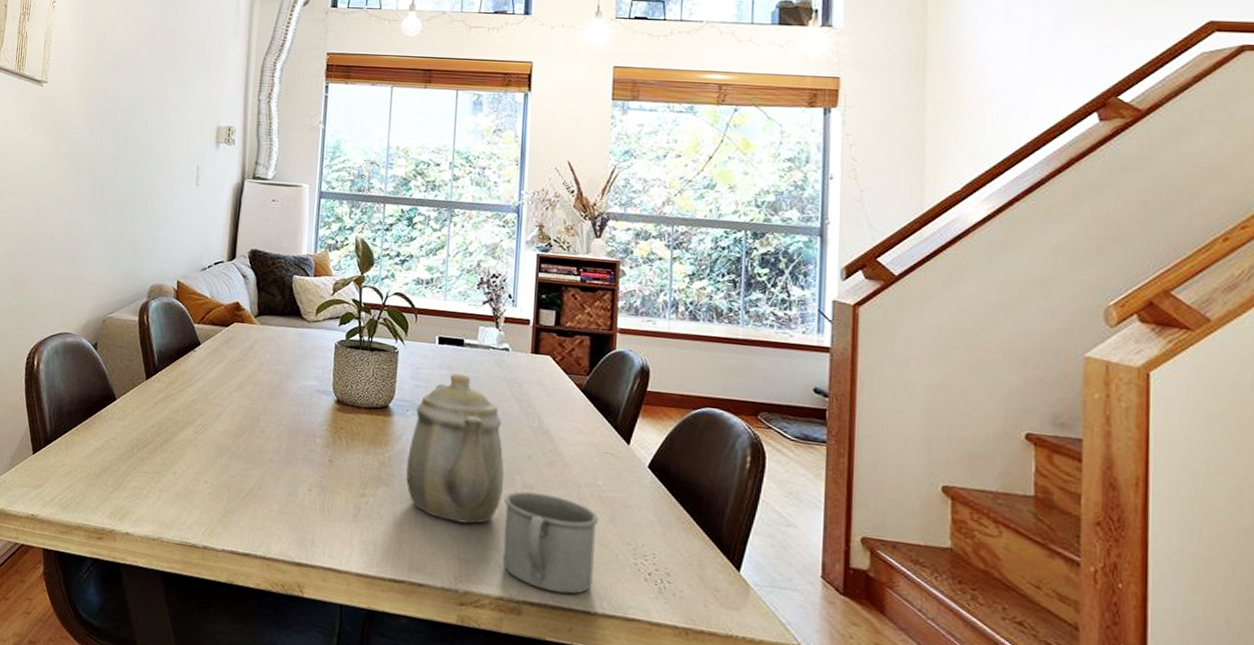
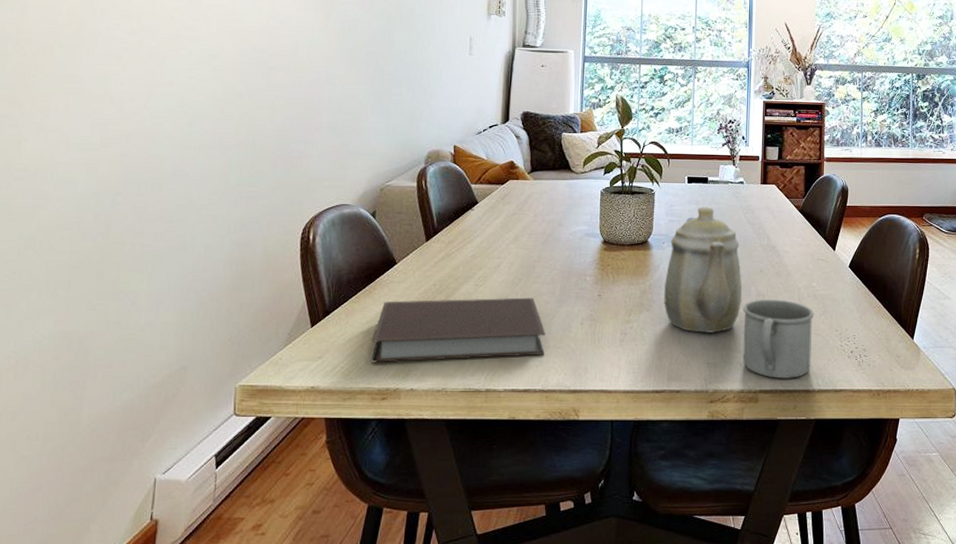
notebook: none [88,437,269,519] -> present [370,297,545,363]

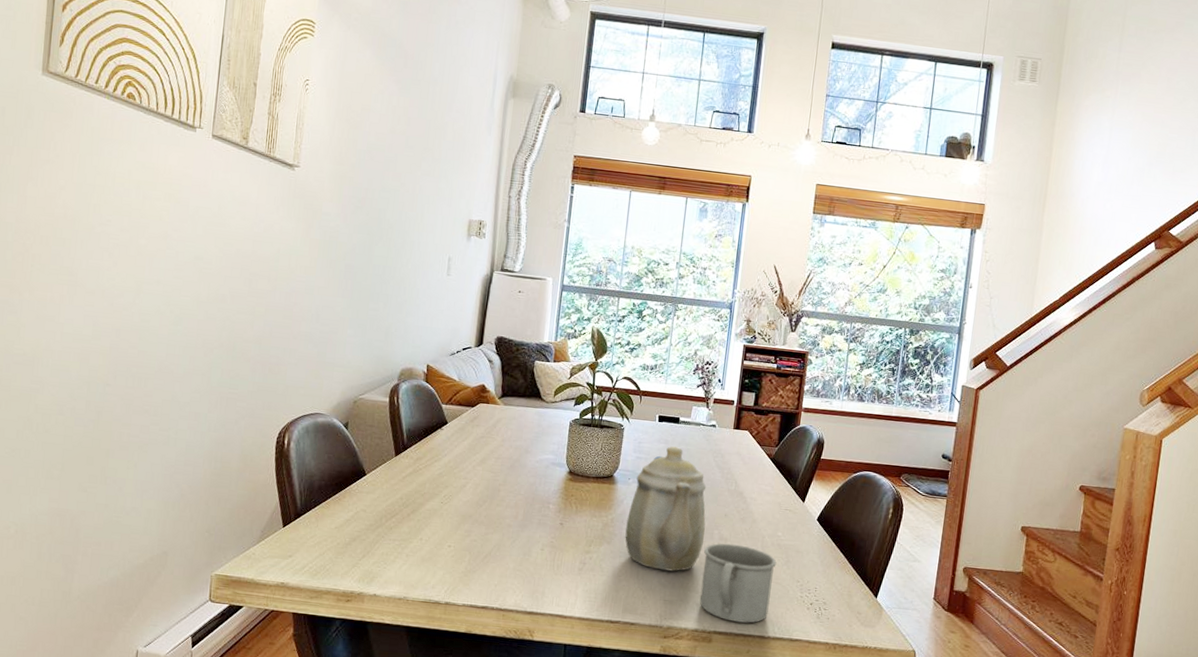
notebook: present [370,297,545,363] -> none [337,510,506,576]

